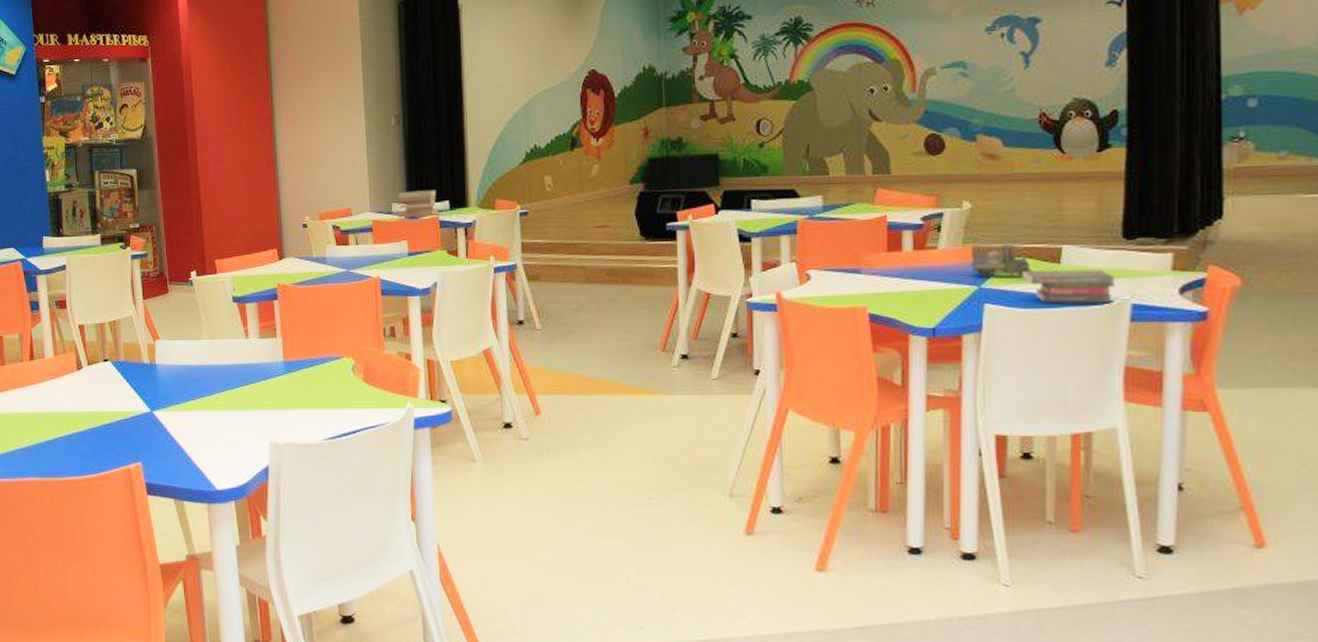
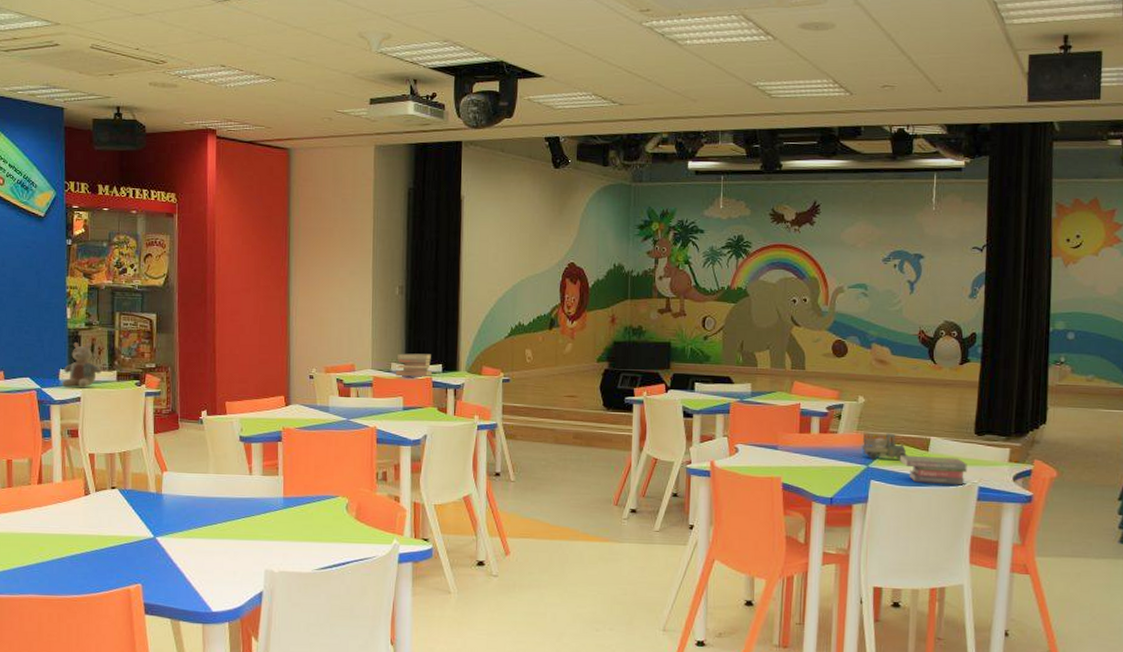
stuffed animal: none [46,205,85,256] -> present [62,342,102,388]

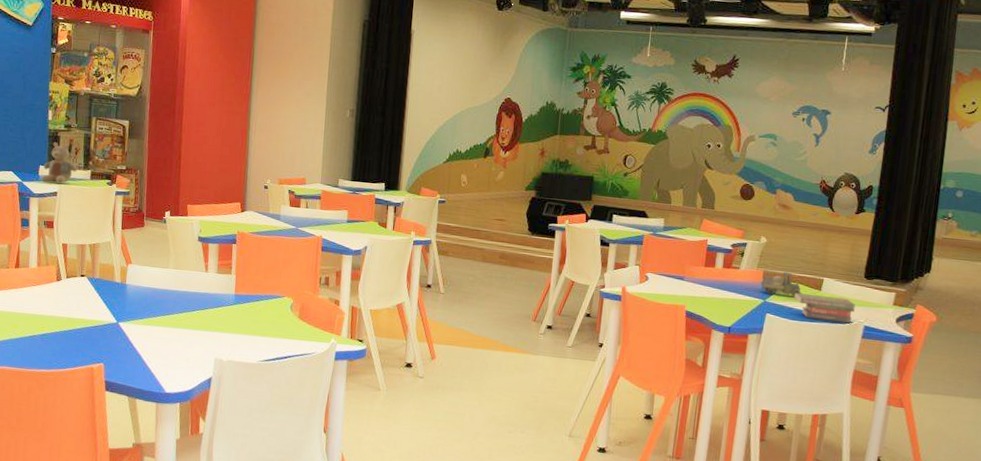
books: present [396,353,433,377] -> none [342,170,376,194]

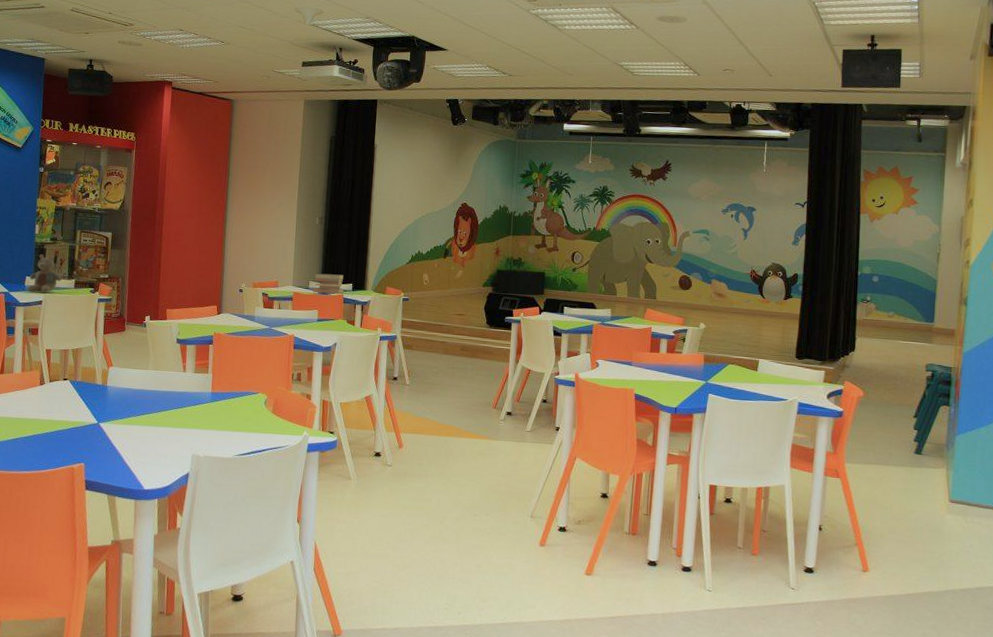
books: none [342,170,376,194] -> present [313,273,344,295]
toy truck: present [760,271,802,298] -> none [702,354,740,378]
books: present [794,292,855,324] -> none [733,373,789,401]

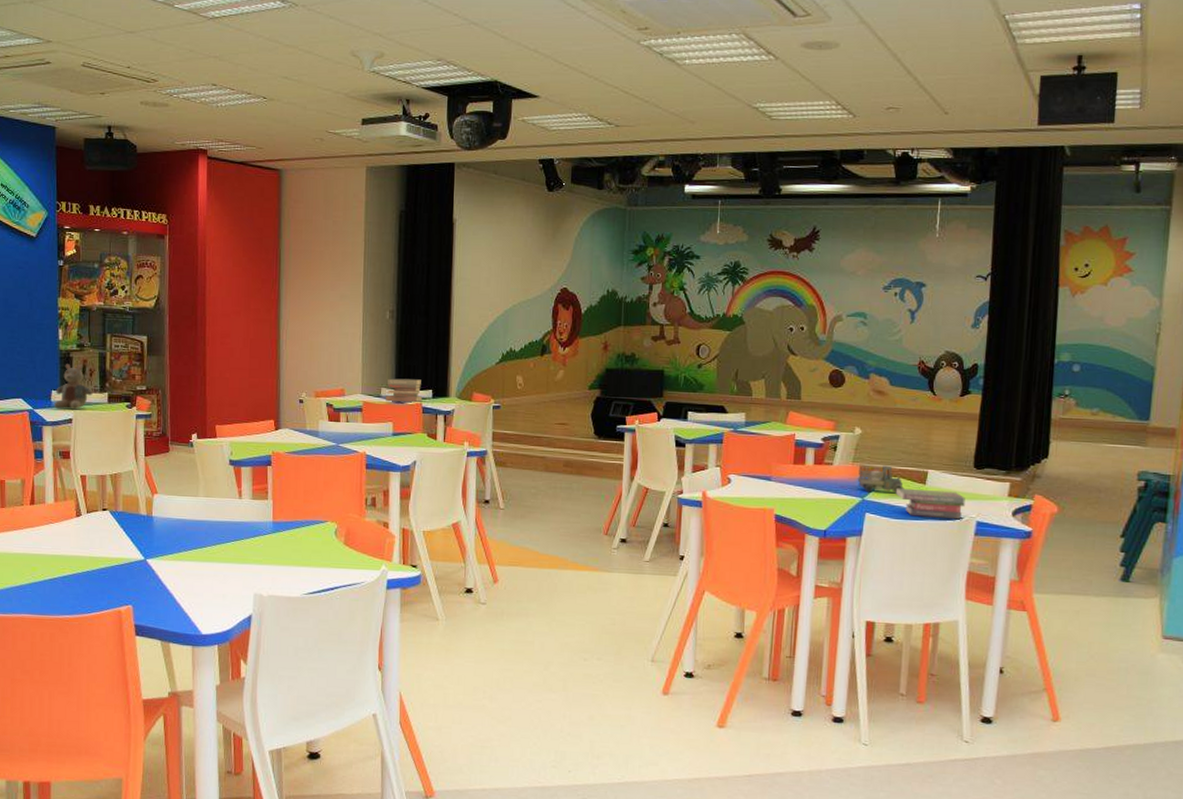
toy truck: none [702,354,740,378] -> present [857,465,905,494]
books: none [733,373,789,401] -> present [895,488,965,520]

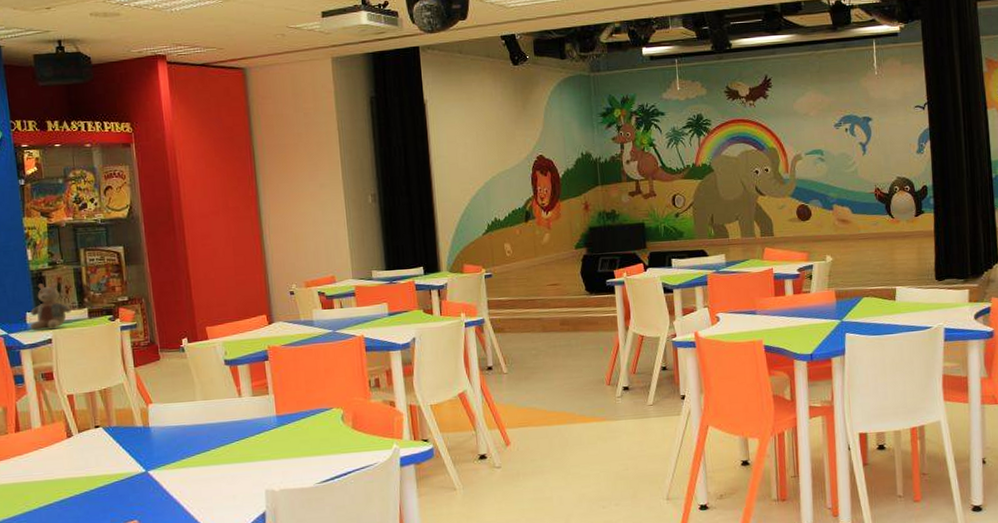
books: present [386,378,423,403] -> none [377,258,415,284]
toy truck: present [857,465,905,494] -> none [834,287,877,314]
books: present [895,488,965,520] -> none [869,303,932,331]

